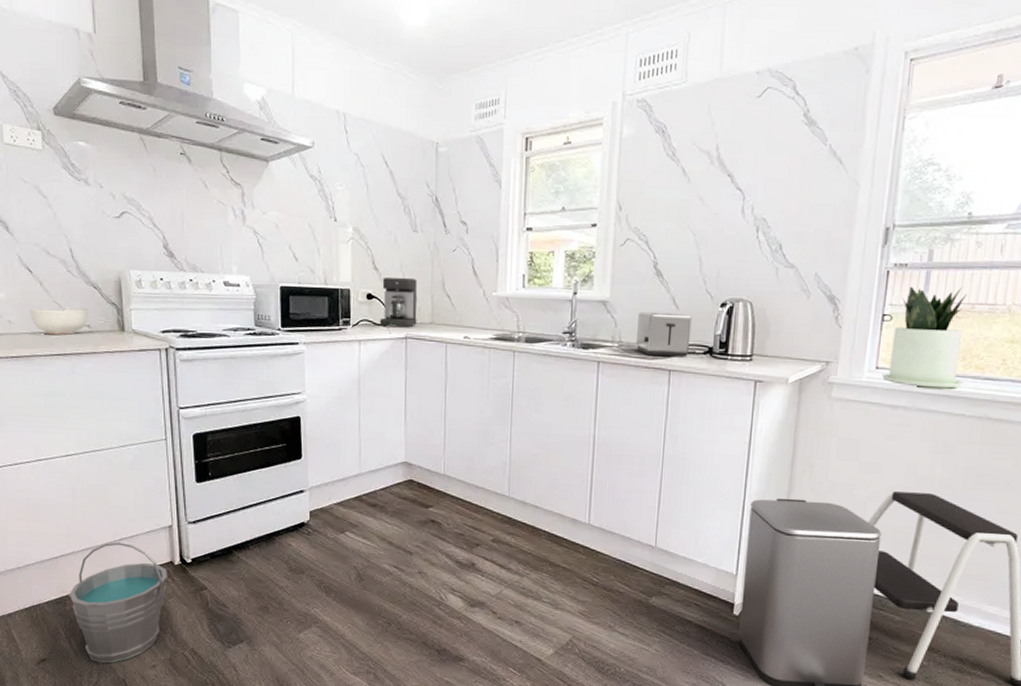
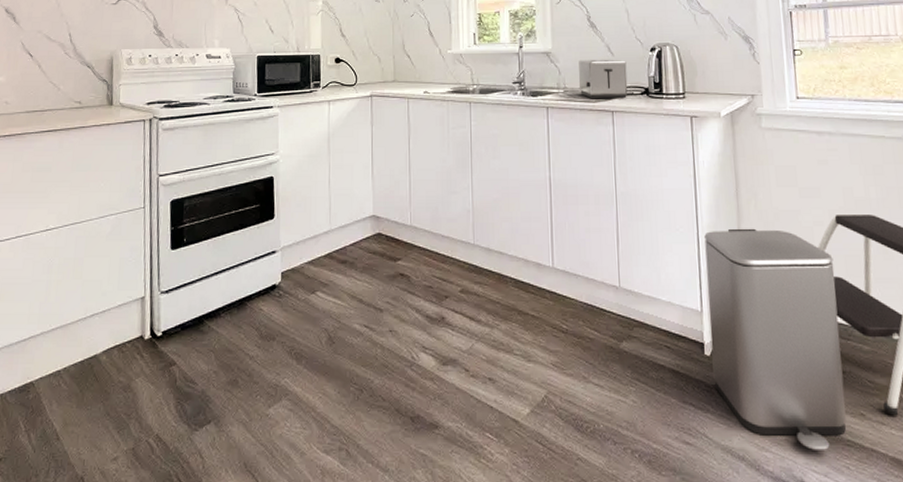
bowl: present [29,307,90,335] -> none [26,86,82,113]
bucket: present [69,542,167,664] -> none [34,319,137,459]
coffee maker: present [379,278,417,328] -> none [347,42,381,87]
planter: present [882,286,967,389] -> none [803,23,877,113]

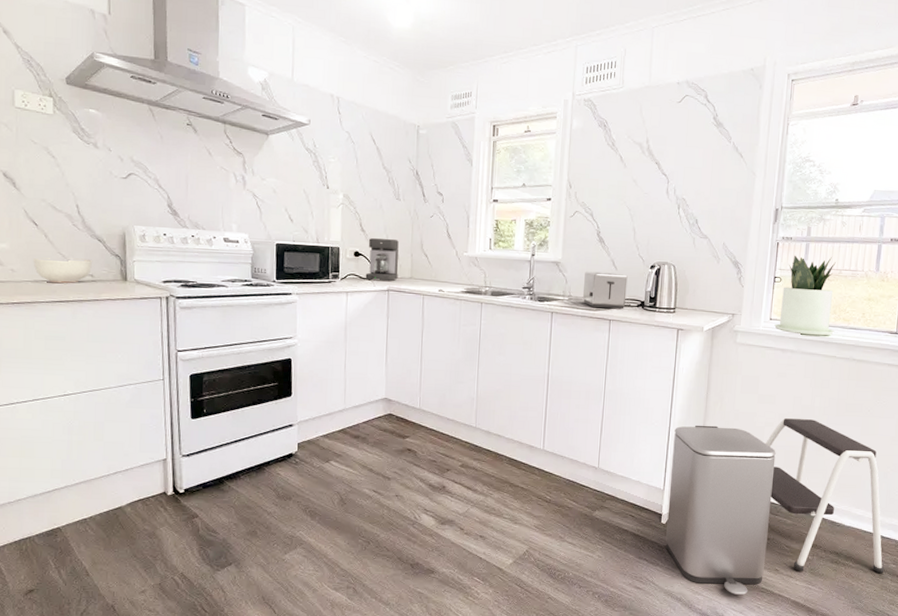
bowl: none [26,86,82,113] -> present [33,257,93,283]
coffee maker: none [347,42,381,87] -> present [365,238,399,282]
planter: none [803,23,877,113] -> present [774,255,836,336]

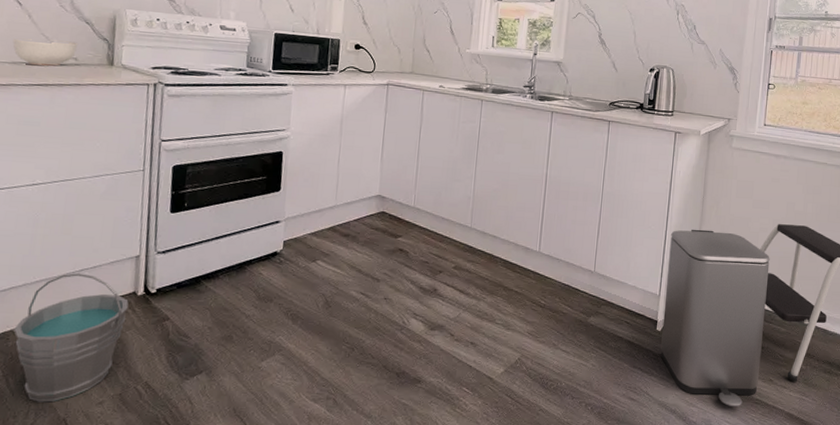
bucket: none [60,476,160,591] -> present [14,273,129,403]
coffee maker: present [365,238,399,282] -> none [364,31,401,76]
toaster: present [582,271,628,310] -> none [582,72,628,111]
planter: present [774,255,836,336] -> none [768,63,826,143]

